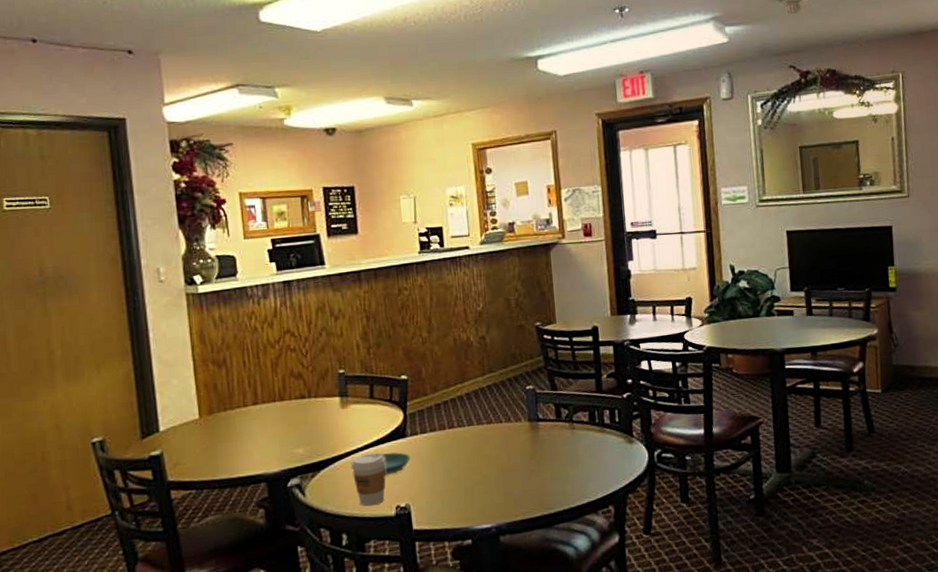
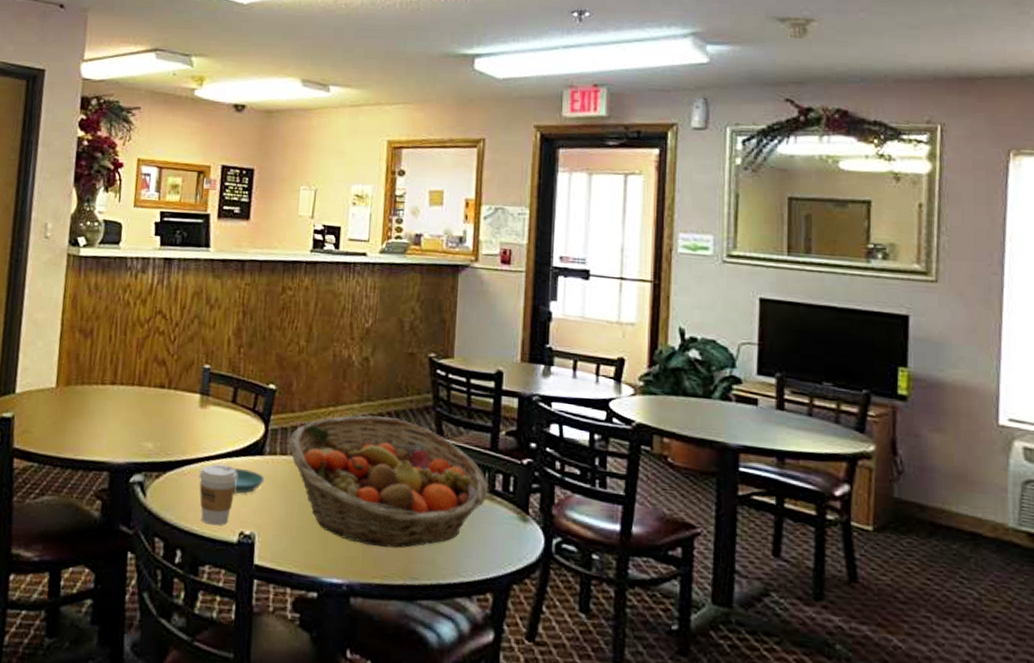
fruit basket: none [427,382,600,491] -> present [289,415,489,549]

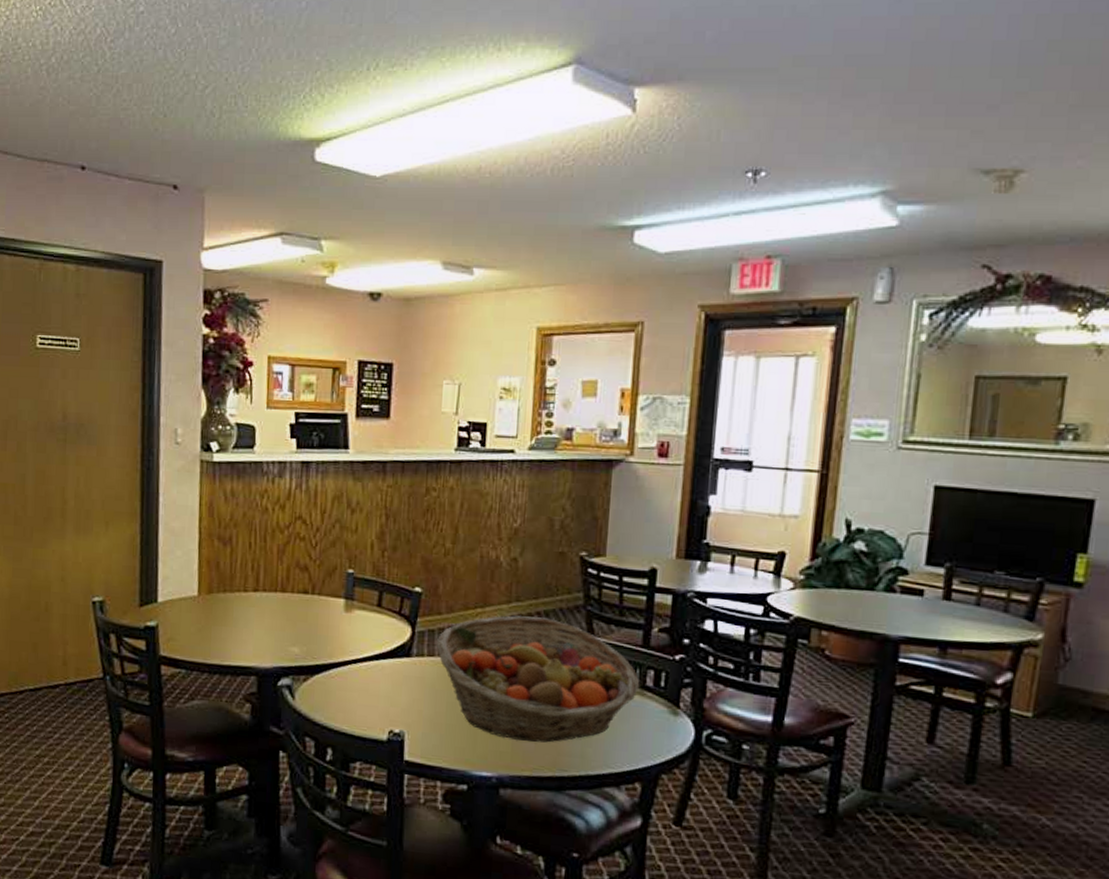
coffee cup: present [199,463,237,526] -> none [346,666,385,725]
saucer: present [233,468,265,494] -> none [381,670,413,695]

